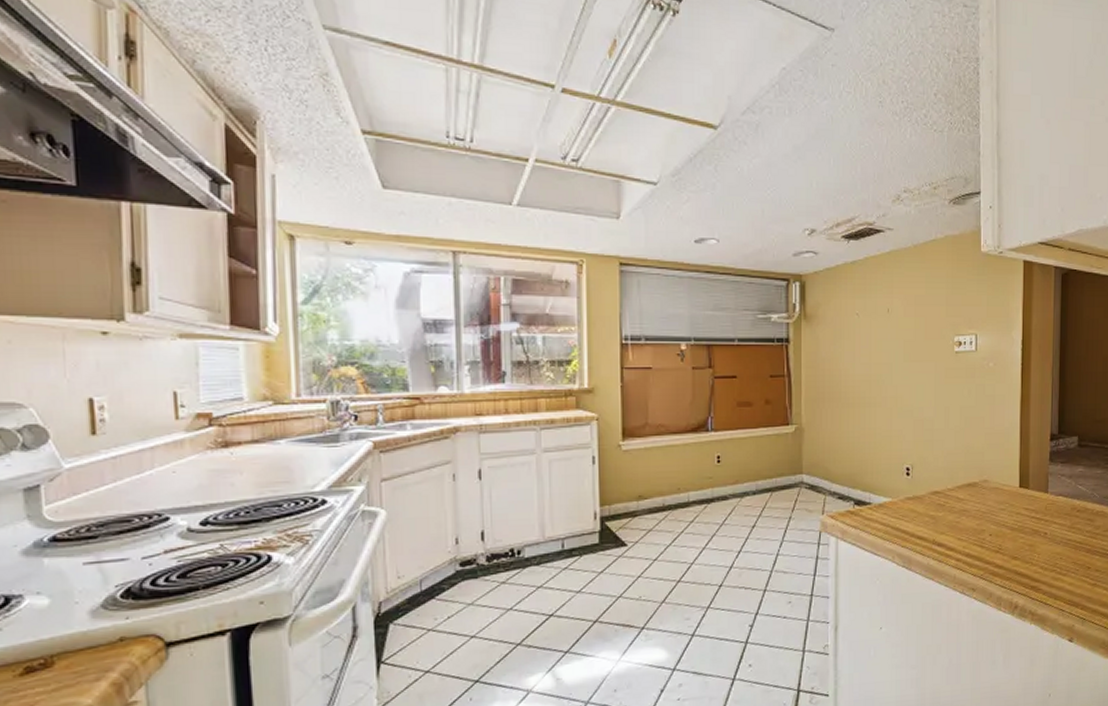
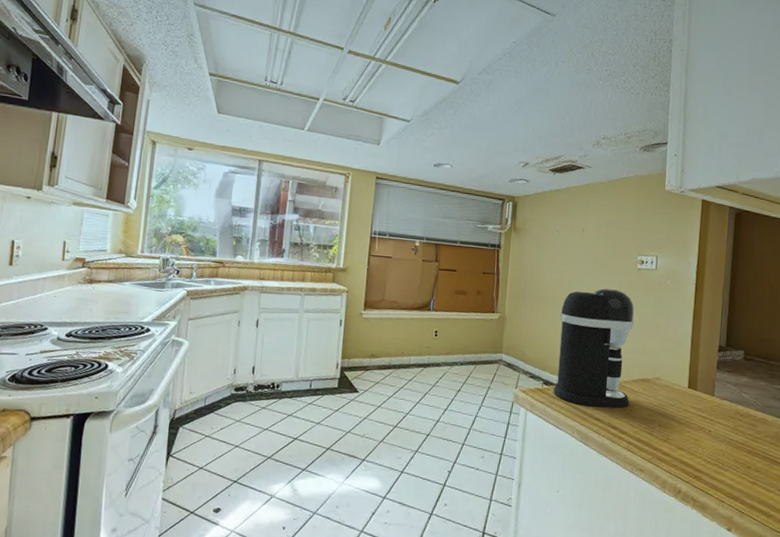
coffee maker: none [866,380,956,524] -> present [553,288,634,408]

